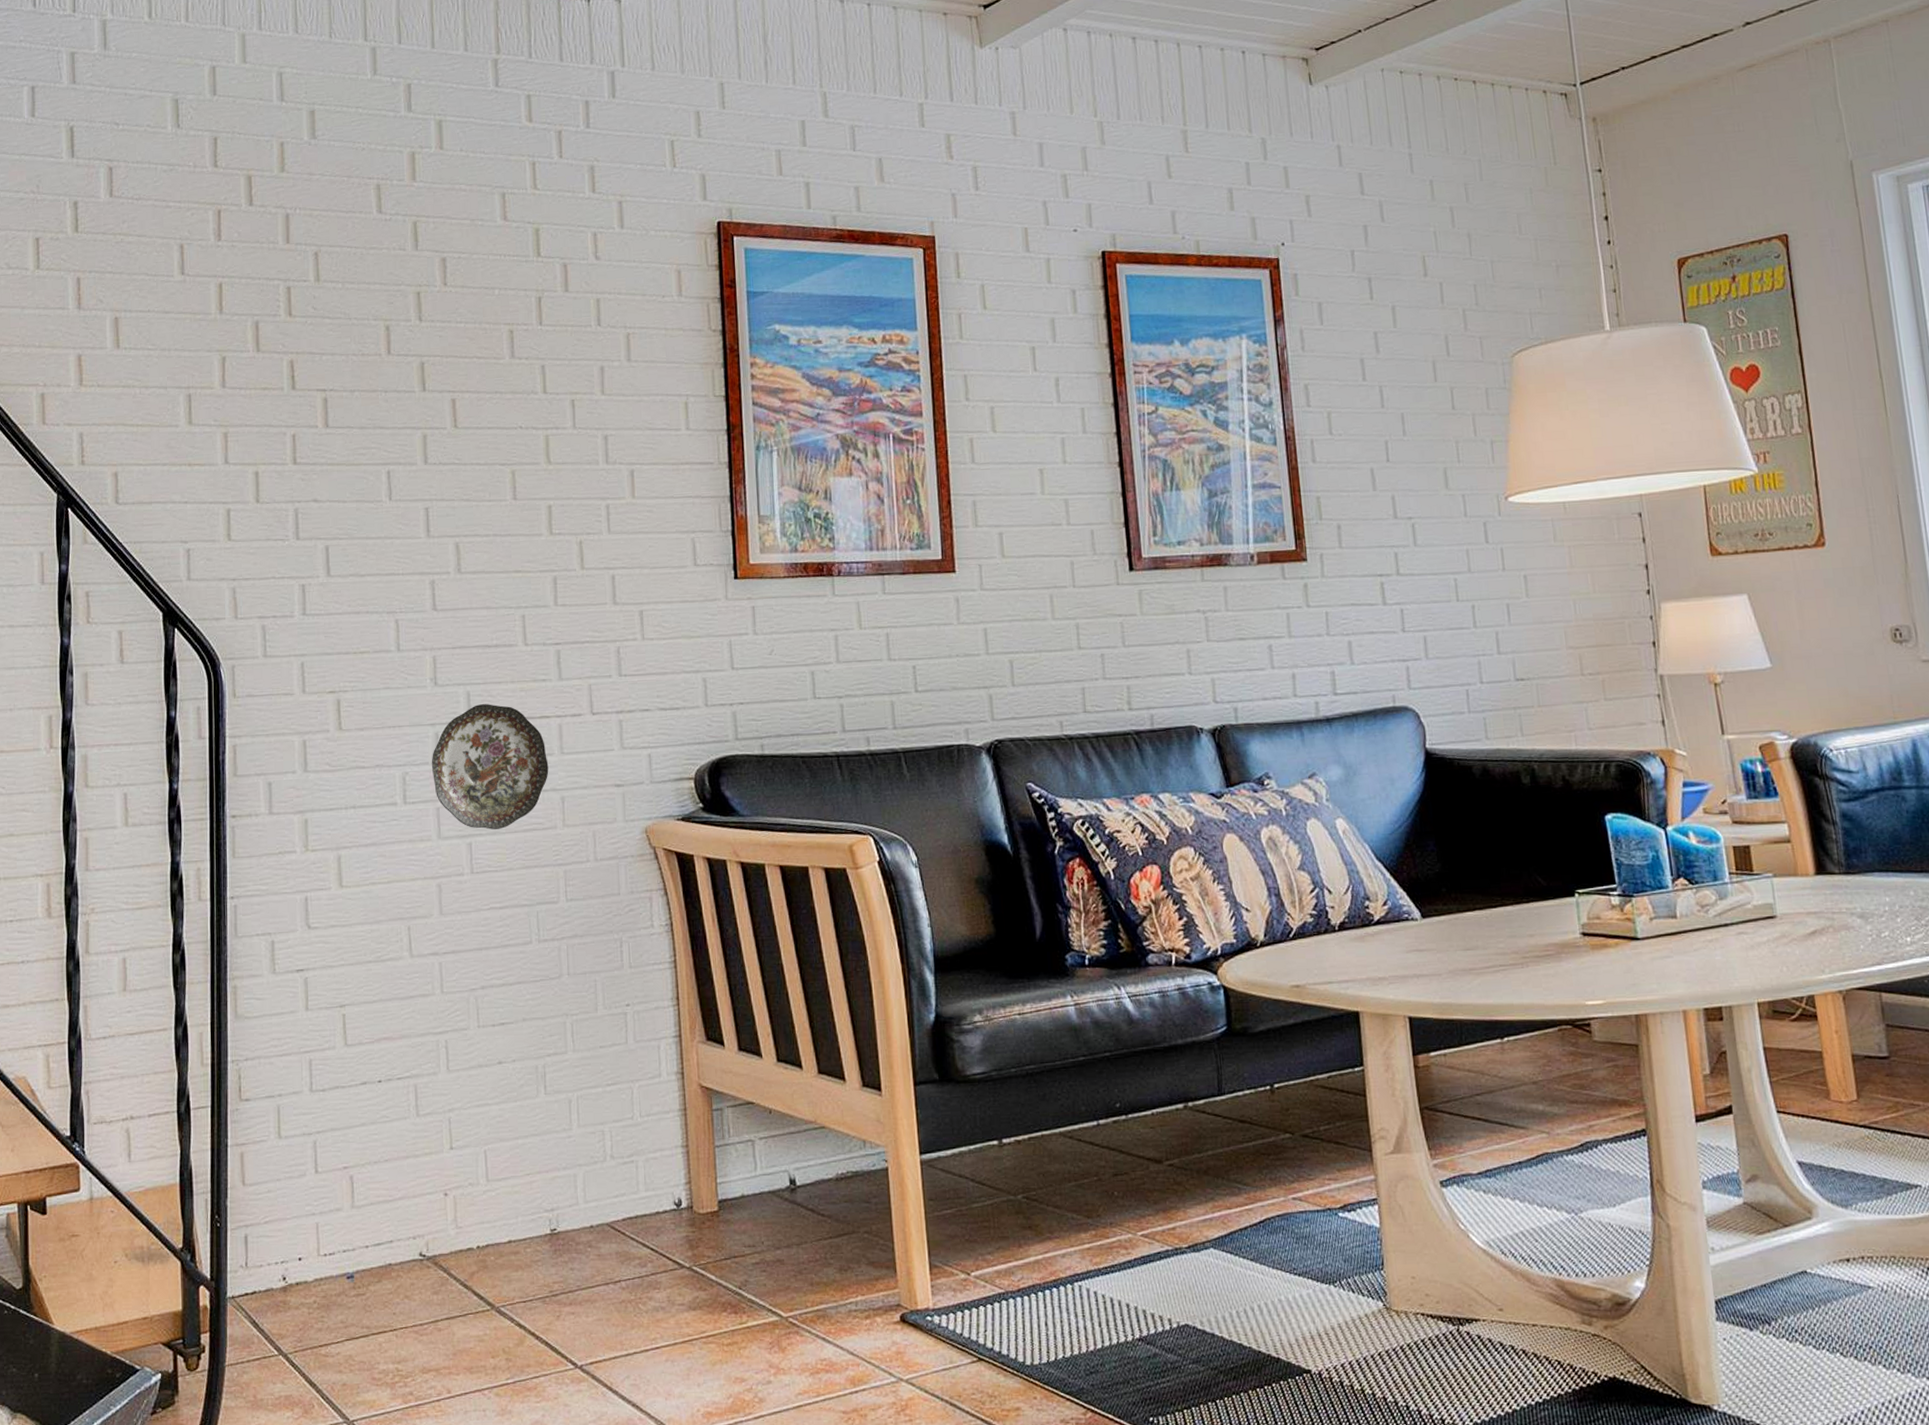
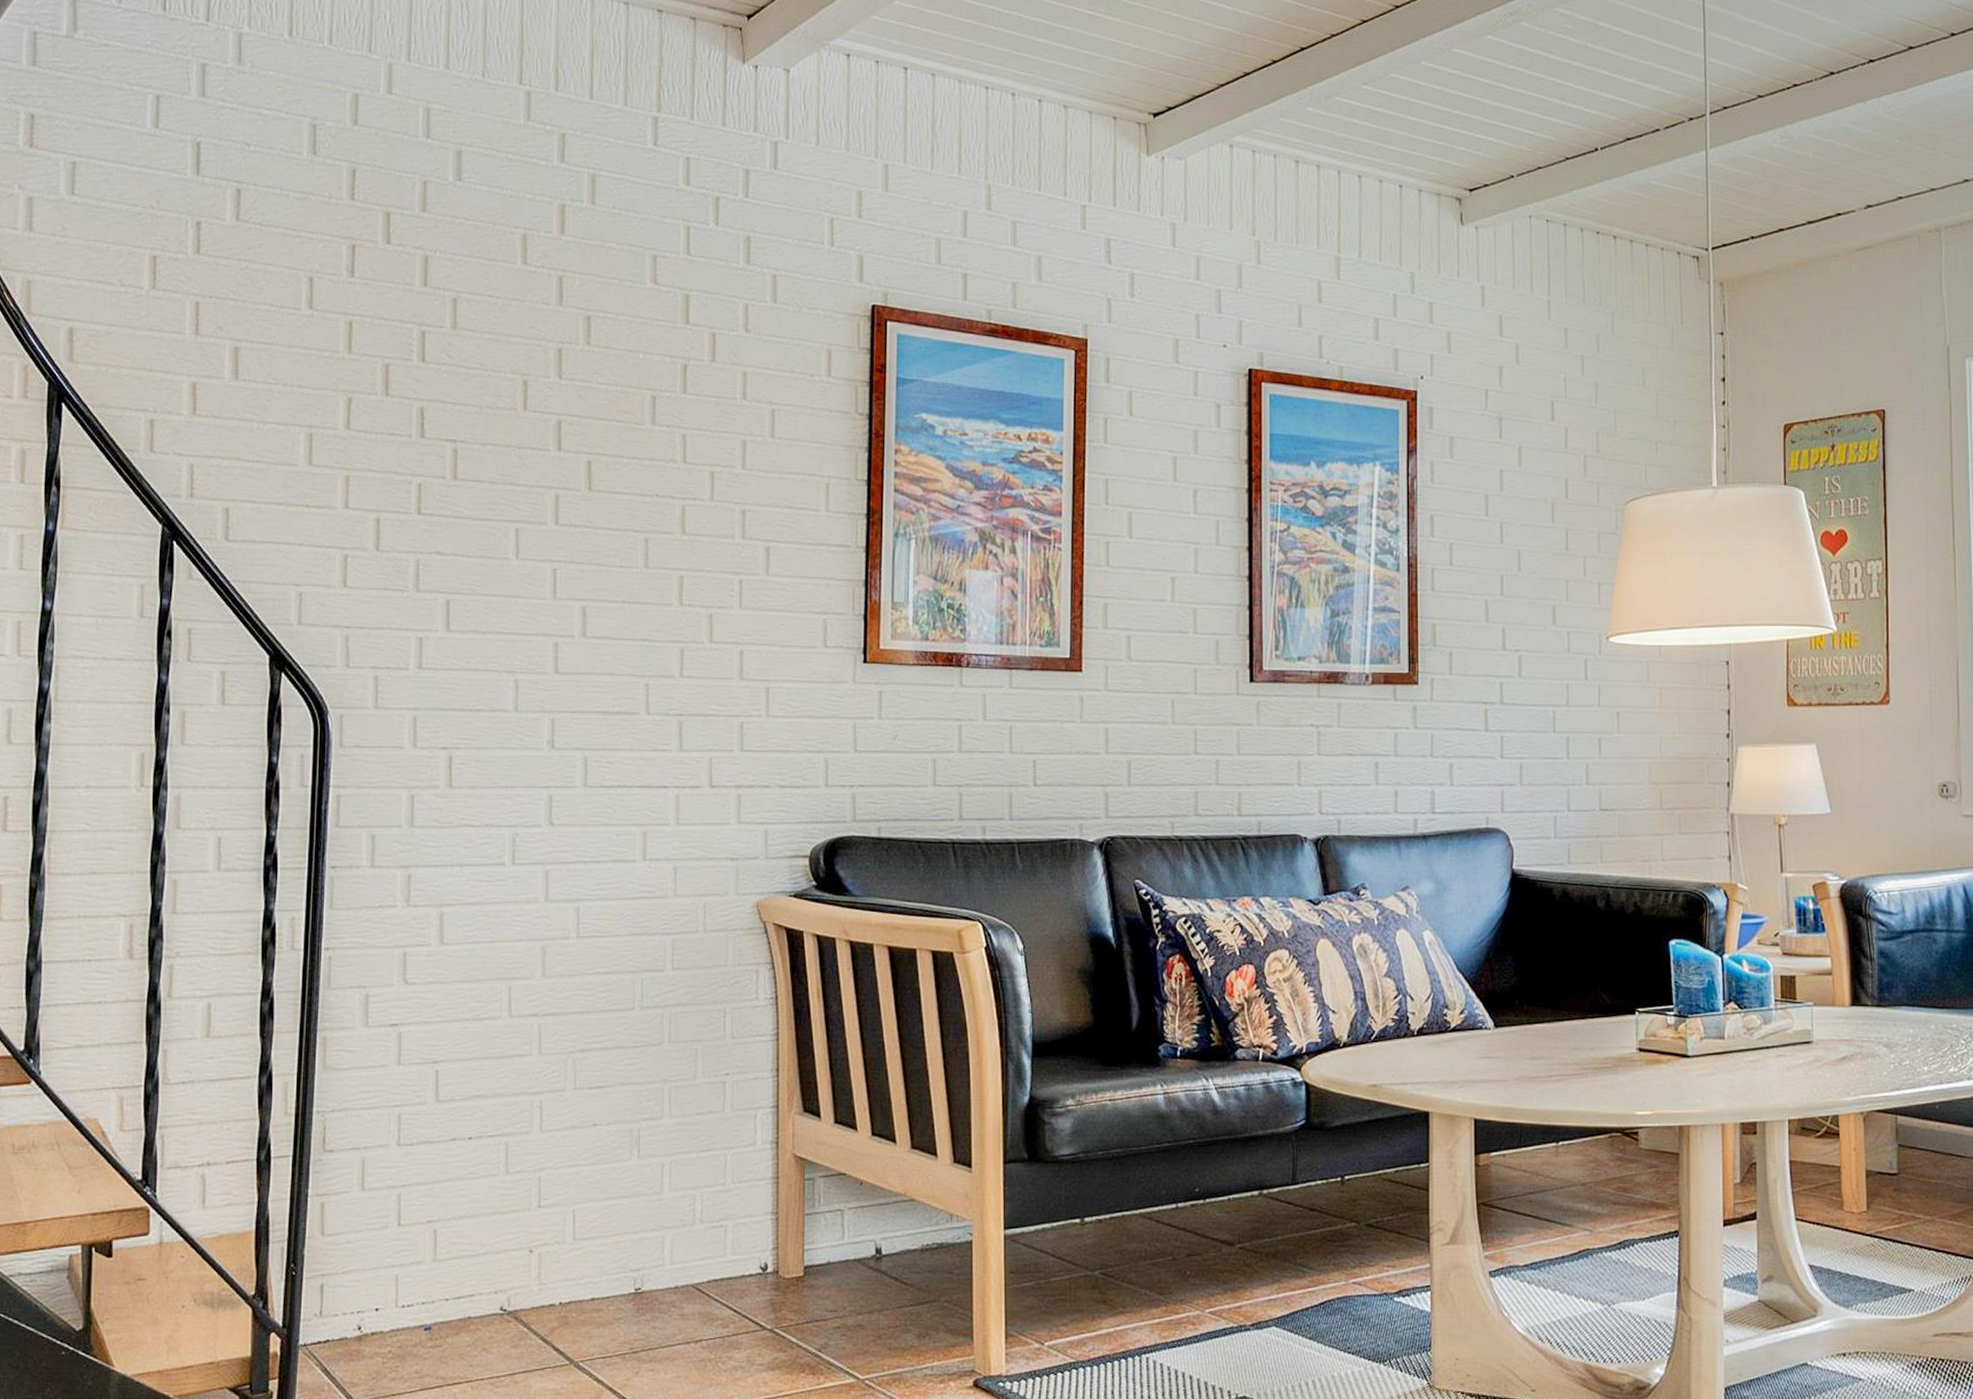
decorative plate: present [431,704,549,830] -> none [543,770,663,895]

